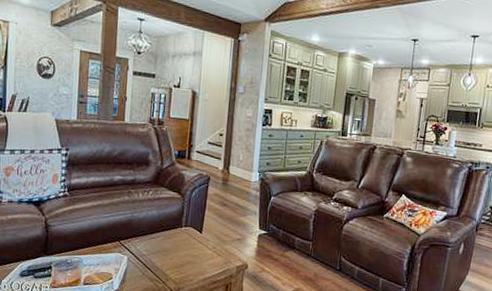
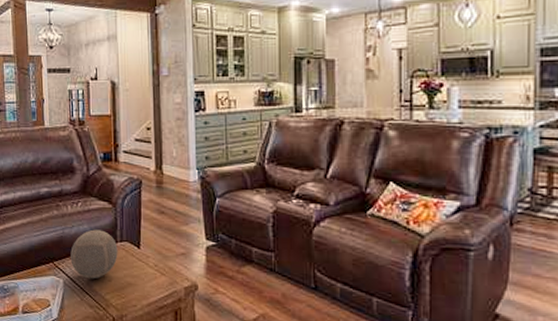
decorative orb: none [137,215,182,257] -> present [70,229,118,279]

